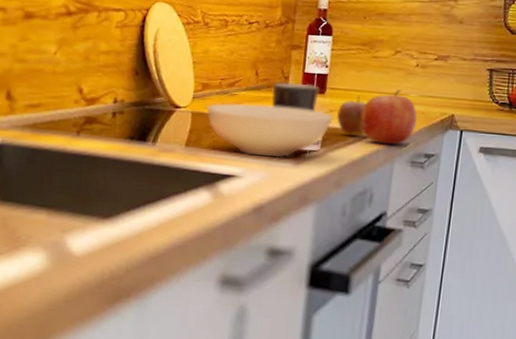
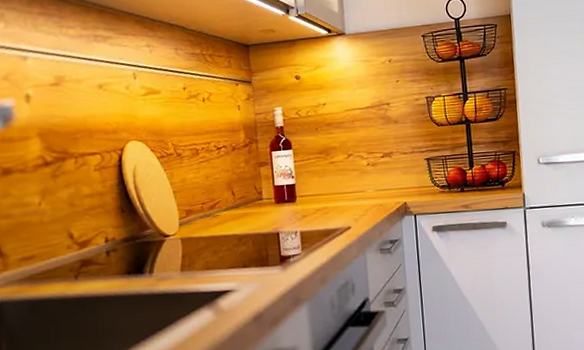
bowl: present [206,103,333,158] -> none [193,217,307,268]
mug: present [271,82,320,111] -> none [248,195,291,221]
apple: present [337,95,366,135] -> none [310,198,336,235]
apple: present [361,90,417,145] -> none [330,188,378,238]

